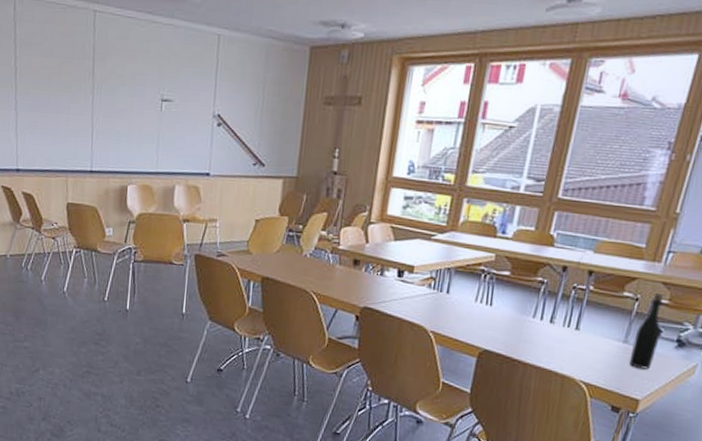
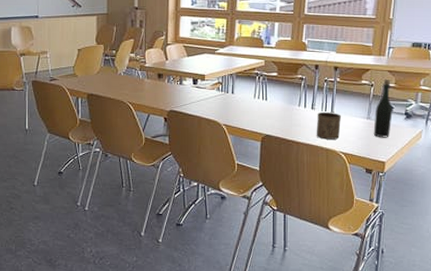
cup: none [551,327,588,365] -> present [316,111,341,140]

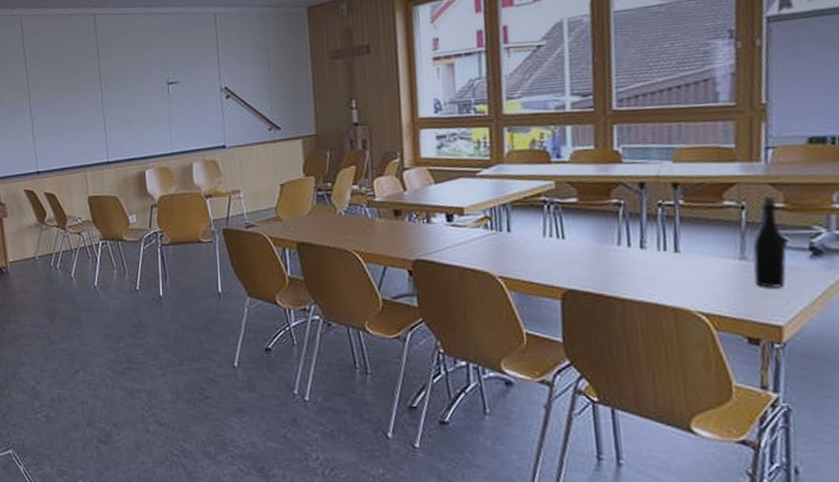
cup: present [316,111,341,140] -> none [651,251,695,294]

